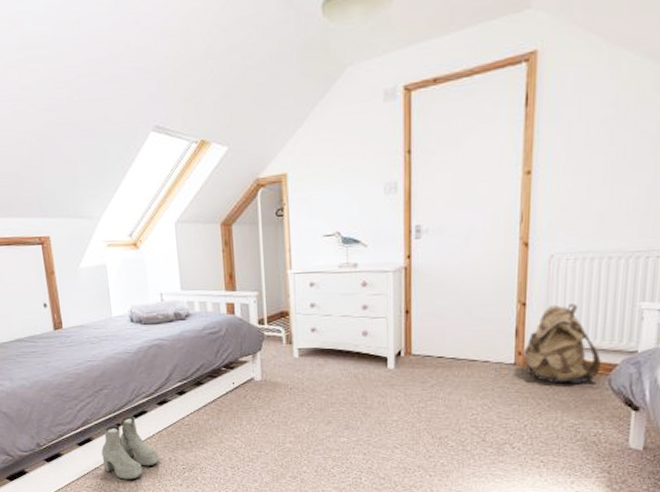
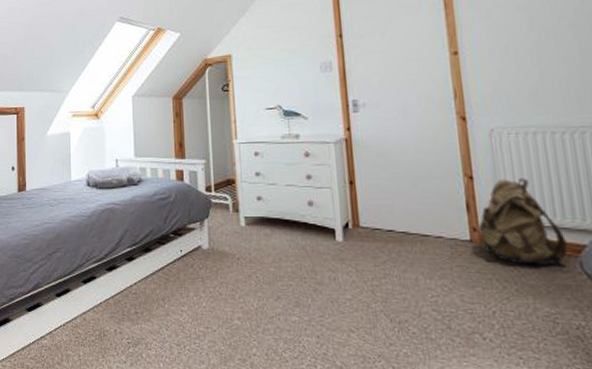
boots: present [101,416,159,480] -> none [49,281,104,353]

